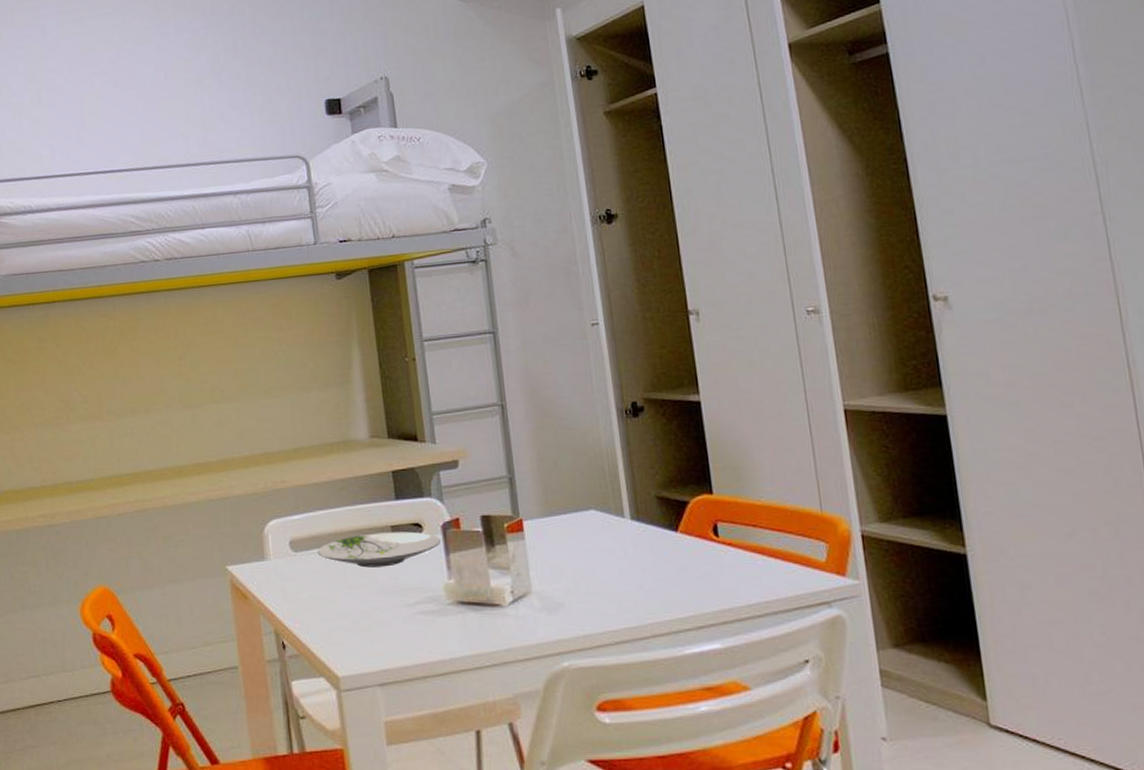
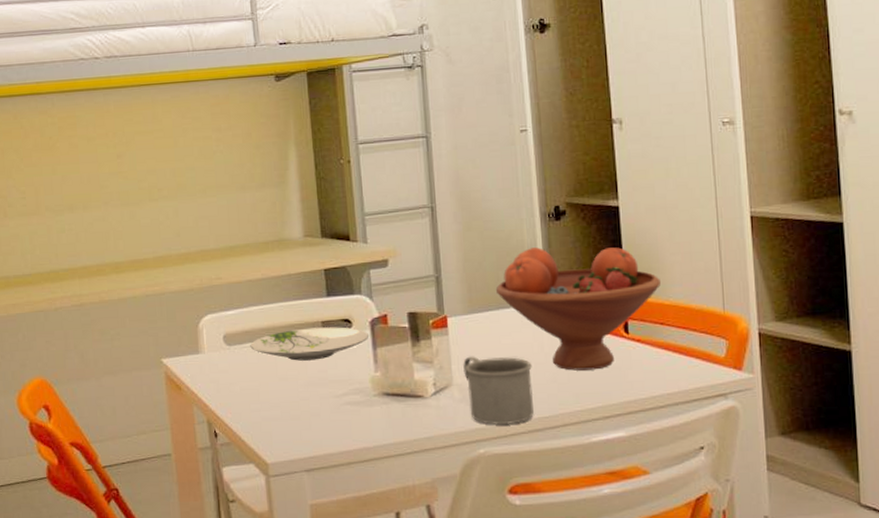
mug: none [541,562,620,637] -> present [463,356,534,426]
fruit bowl: none [573,445,750,577] -> present [495,247,661,371]

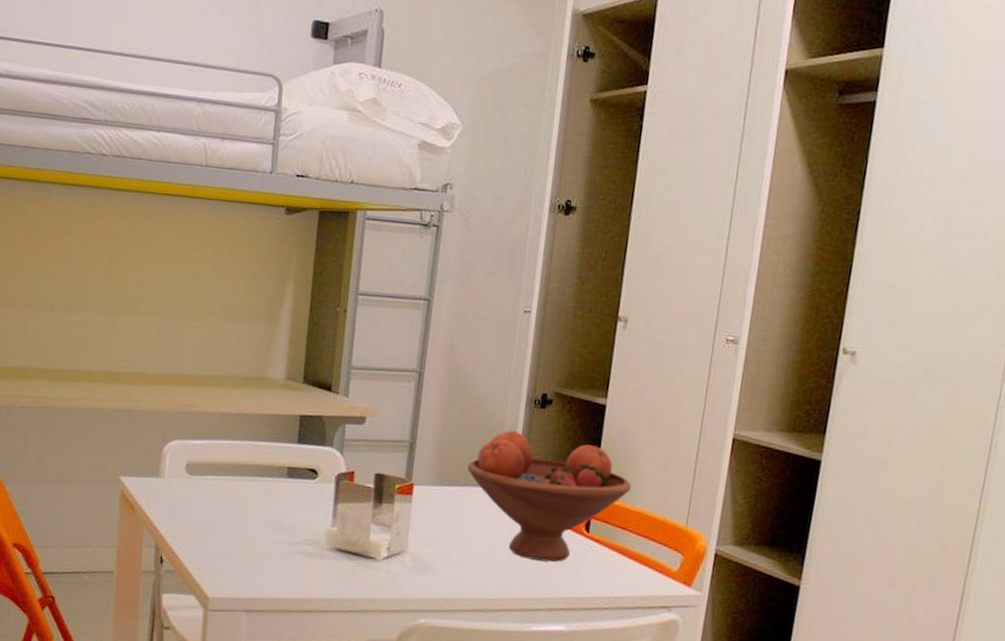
plate: present [250,327,370,361] -> none [211,470,333,505]
mug: present [463,356,534,426] -> none [418,527,488,601]

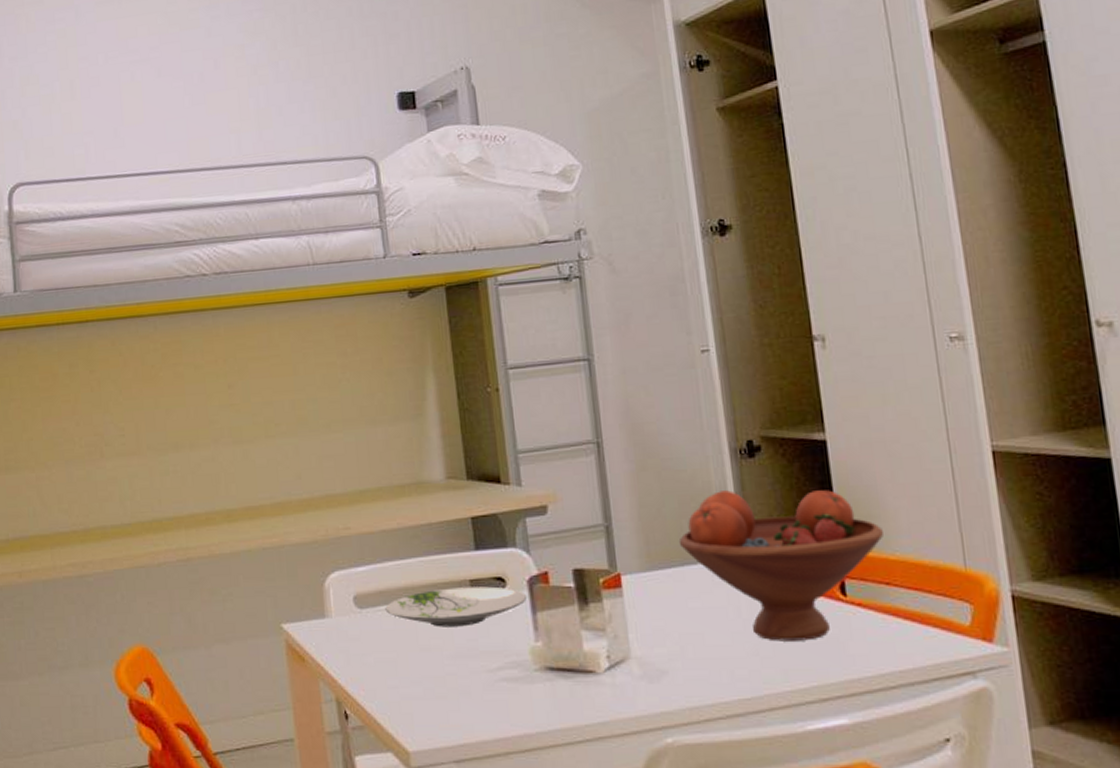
plate: none [211,470,333,505] -> present [385,586,528,627]

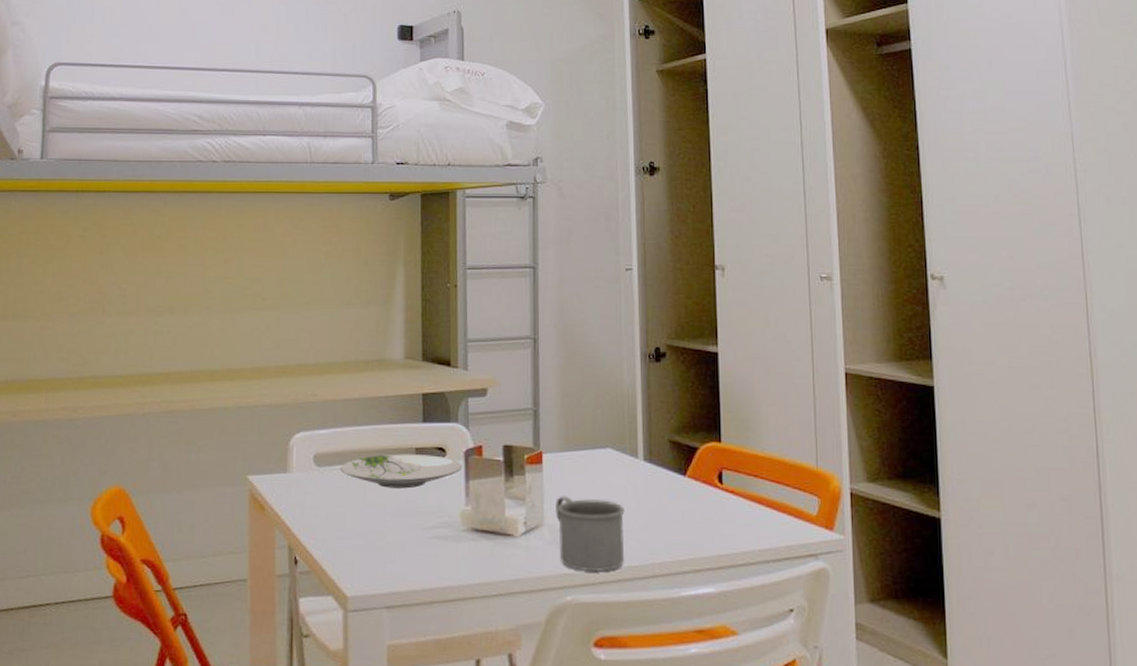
mug: none [642,623,732,709] -> present [556,496,625,572]
fruit bowl: present [678,490,883,641] -> none [592,388,756,520]

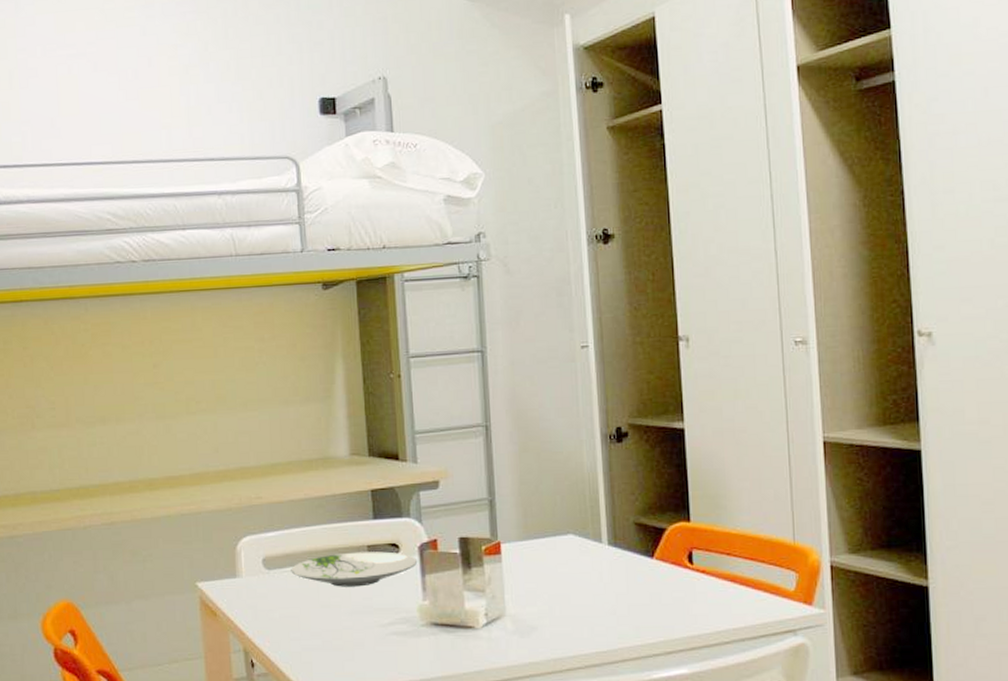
mug: present [556,496,625,572] -> none [517,585,591,660]

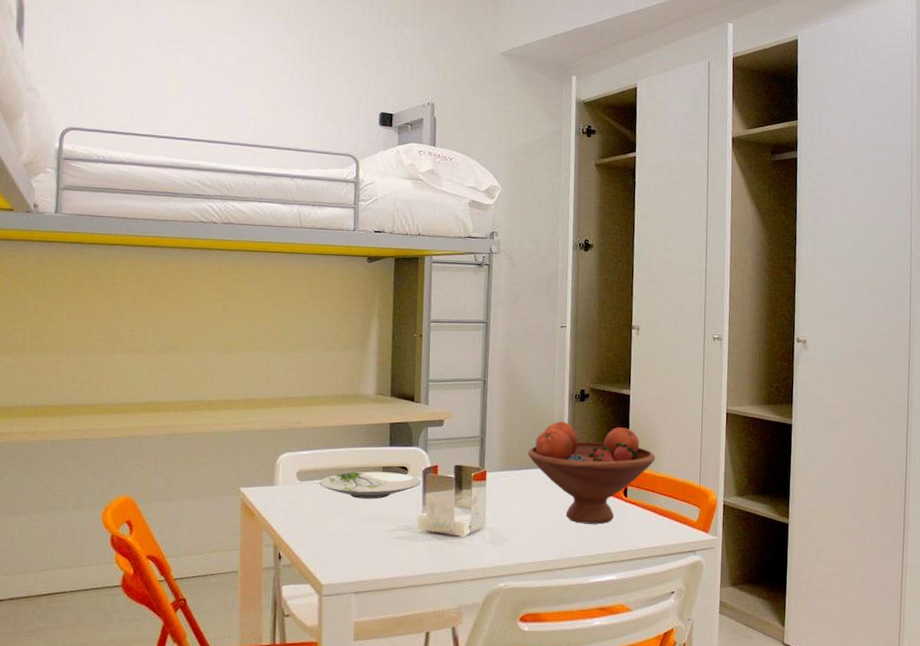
fruit bowl: none [552,471,727,603] -> present [527,421,655,524]

